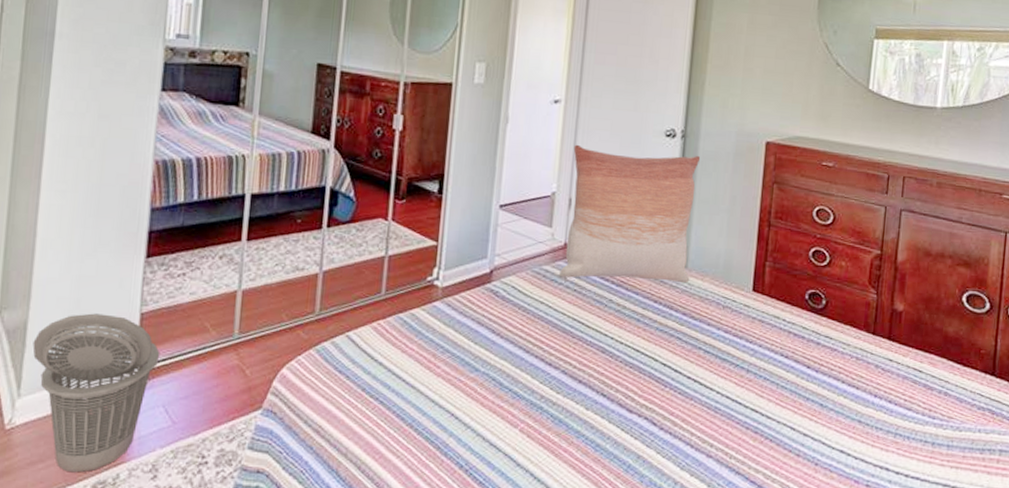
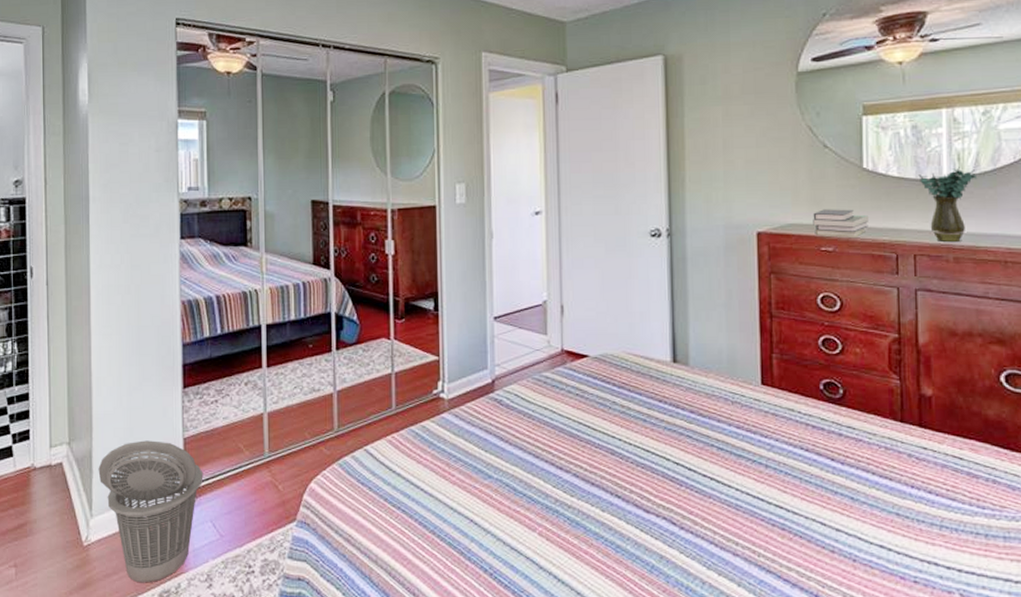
pillow: present [559,144,701,284] -> none [559,252,693,383]
books: none [818,125,868,155] -> present [813,209,868,238]
vase: none [916,96,966,168] -> present [918,166,978,242]

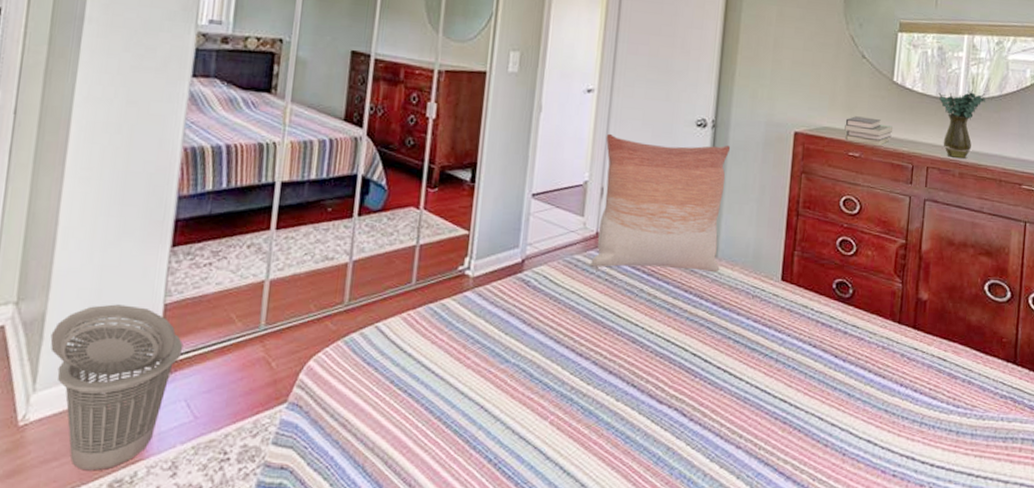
pillow: none [559,252,693,383] -> present [591,133,731,273]

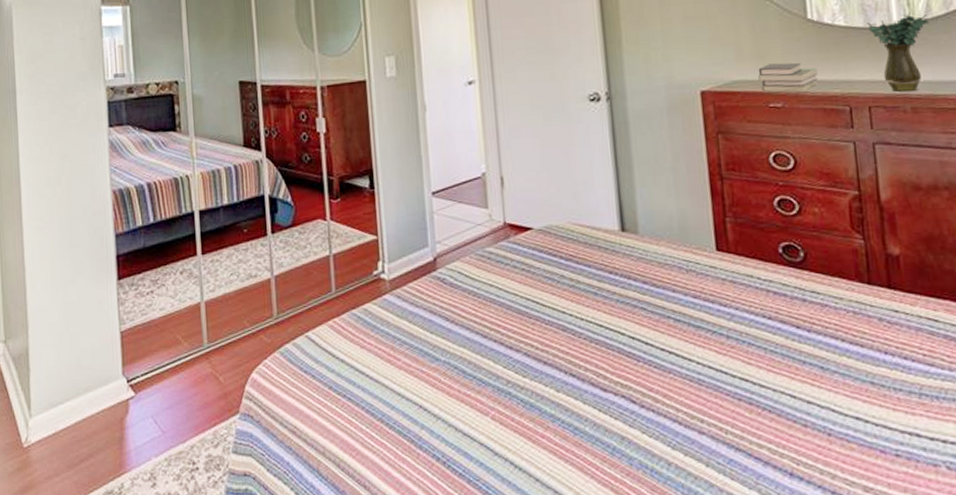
laundry basket: present [50,304,184,471] -> none [35,335,142,484]
pillow: present [591,133,731,273] -> none [496,117,644,258]

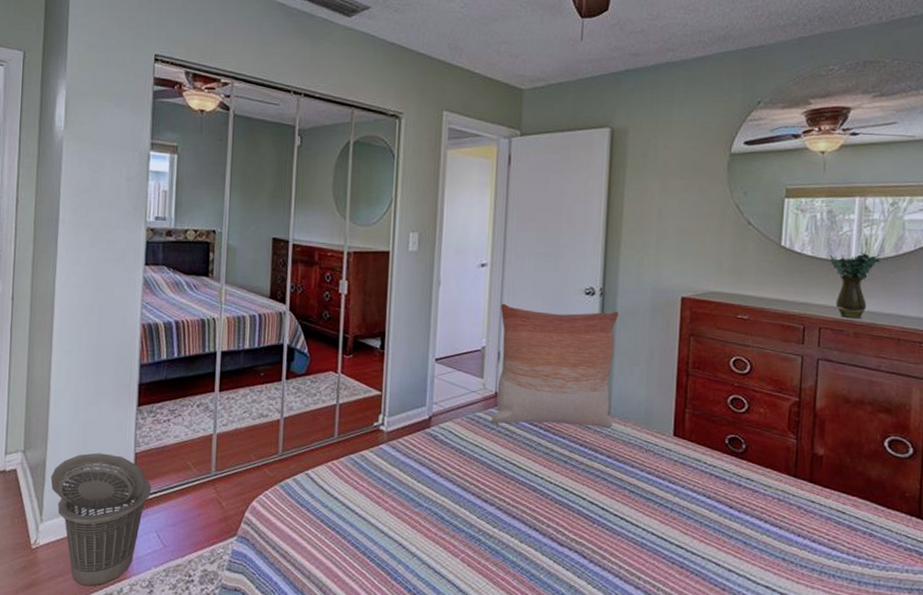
laundry basket: none [35,335,142,484] -> present [50,453,152,586]
pillow: none [496,117,644,258] -> present [491,303,619,429]
books: present [758,62,818,93] -> none [732,280,782,308]

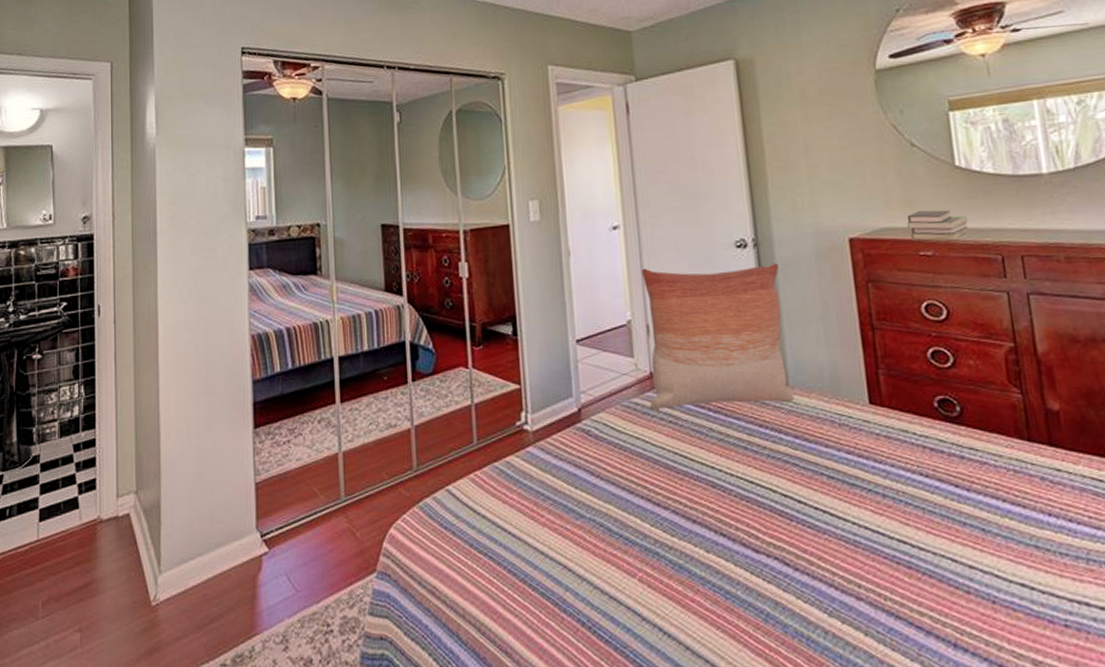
laundry basket: present [50,453,152,586] -> none [167,486,277,647]
books: none [732,280,782,308] -> present [907,210,968,241]
vase: present [829,250,881,318] -> none [1016,159,1080,241]

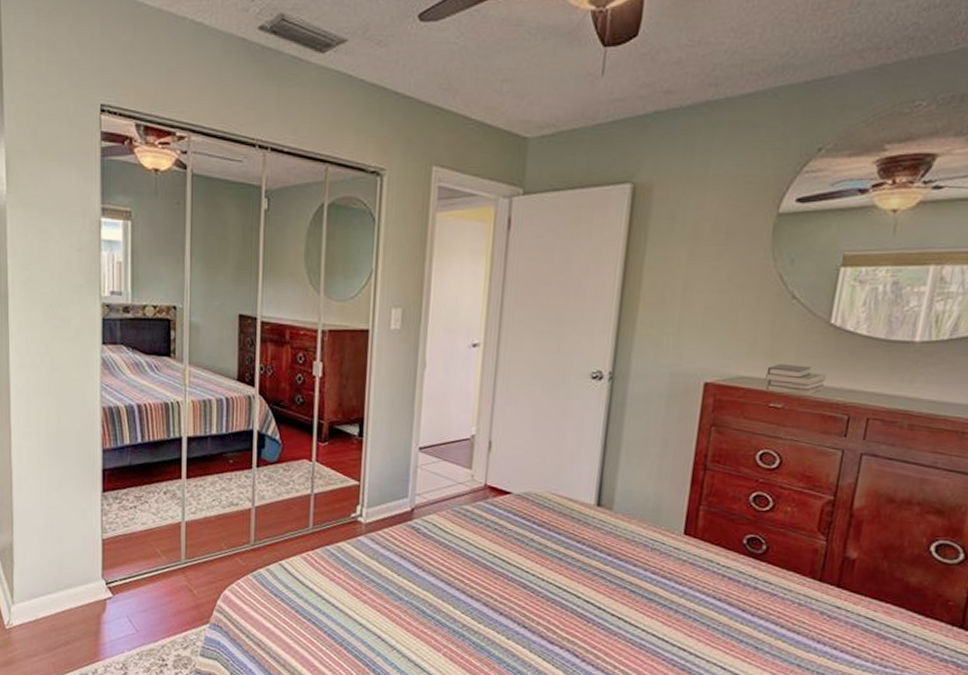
pillow: present [641,264,795,409] -> none [480,388,630,525]

